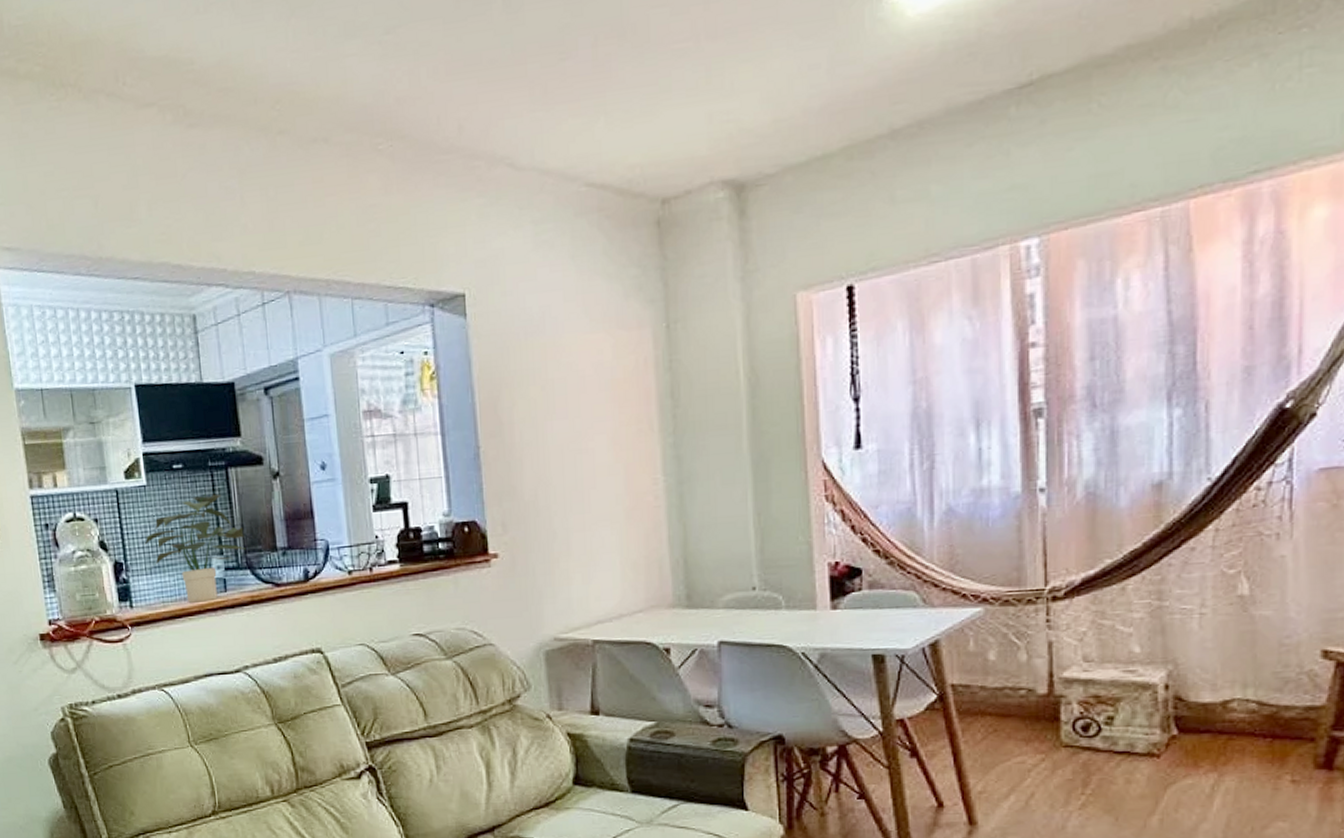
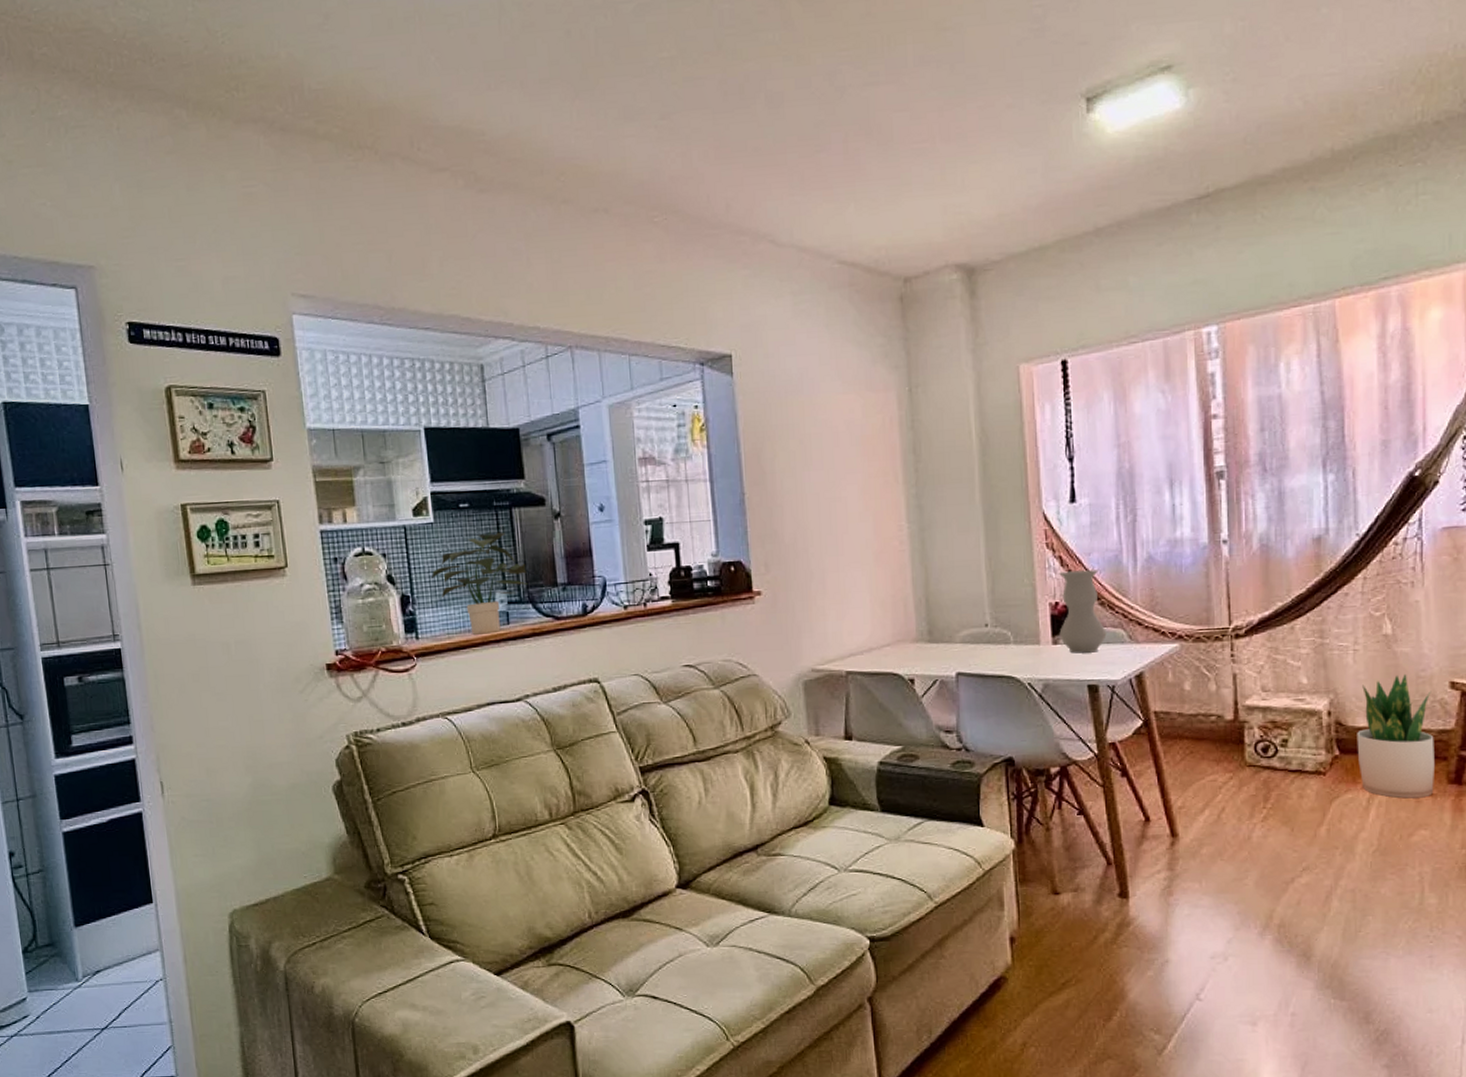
vase: none [839,524,896,619] -> present [1059,570,1107,653]
planter: none [1200,642,1300,785] -> present [1357,674,1436,799]

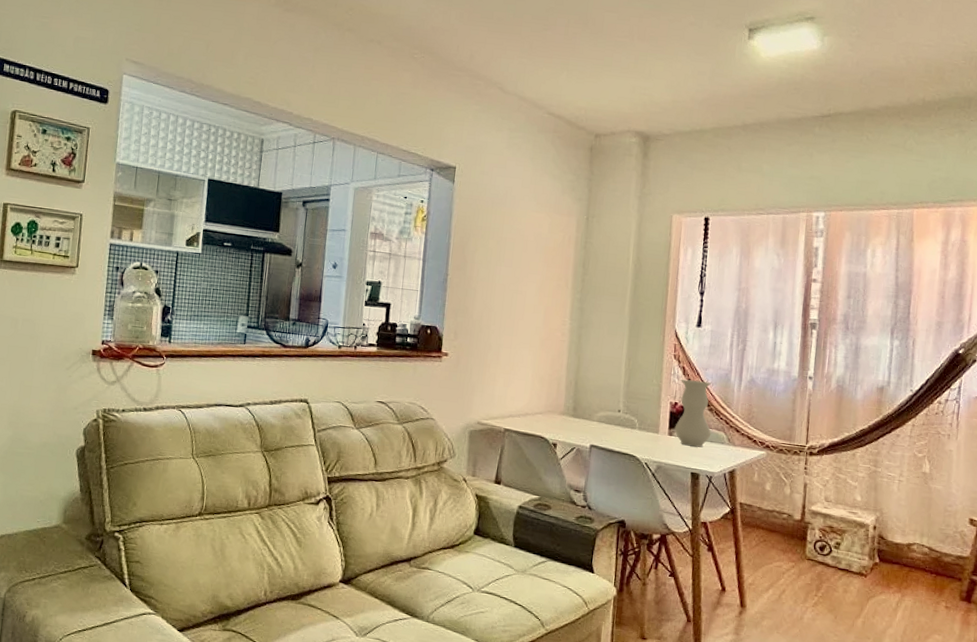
potted plant: present [430,531,527,636] -> none [190,268,268,349]
planter: present [1357,674,1436,799] -> none [893,506,955,609]

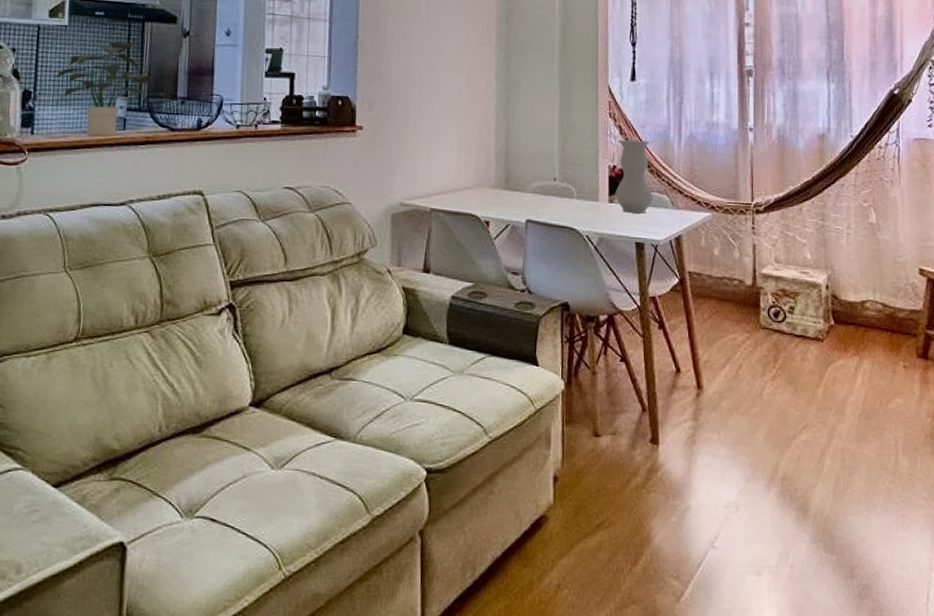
potted plant: none [190,268,268,349] -> present [55,40,150,138]

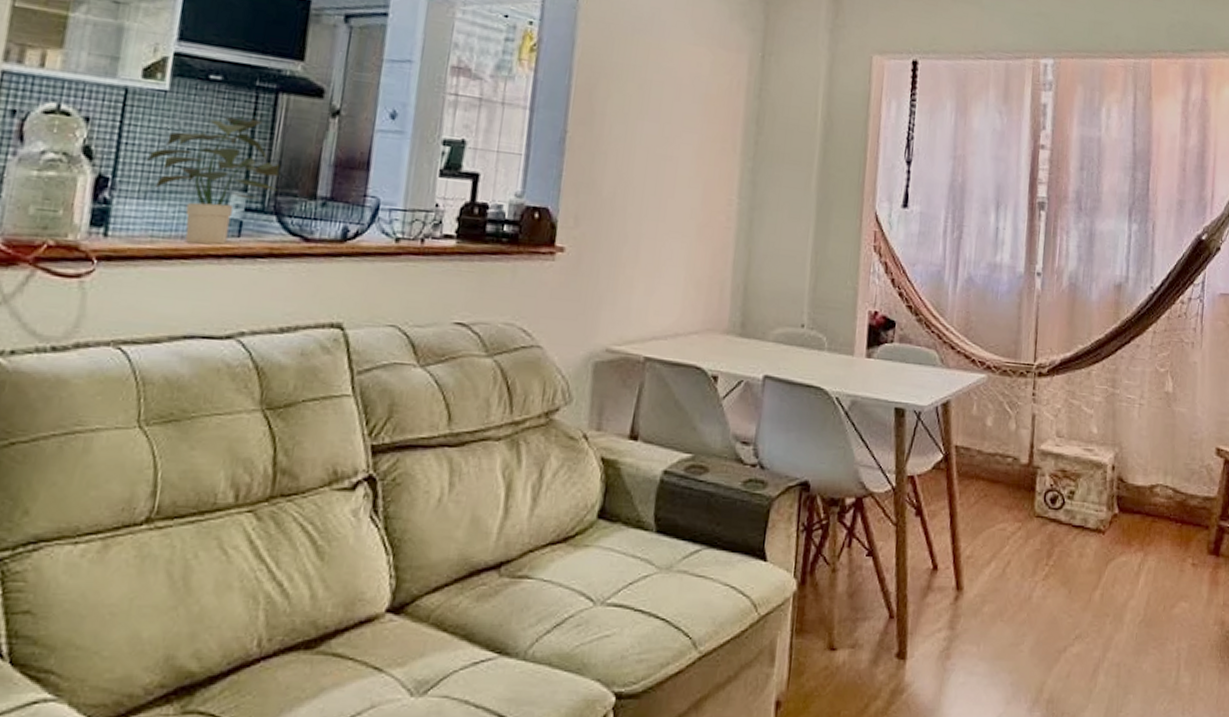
vase: present [615,139,654,214] -> none [874,279,920,373]

